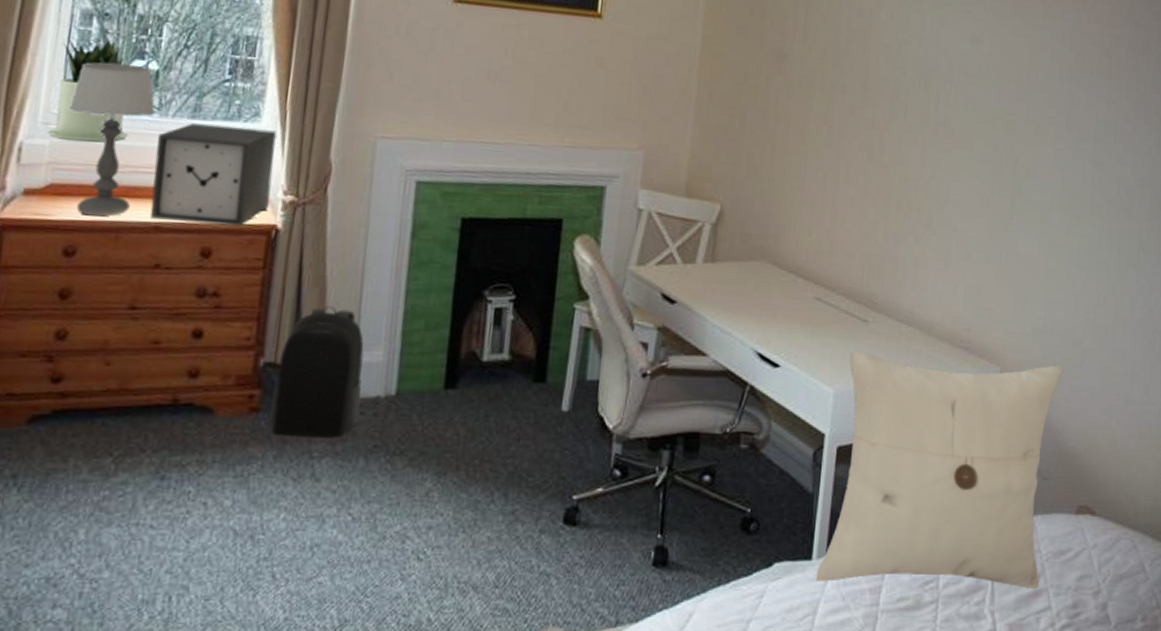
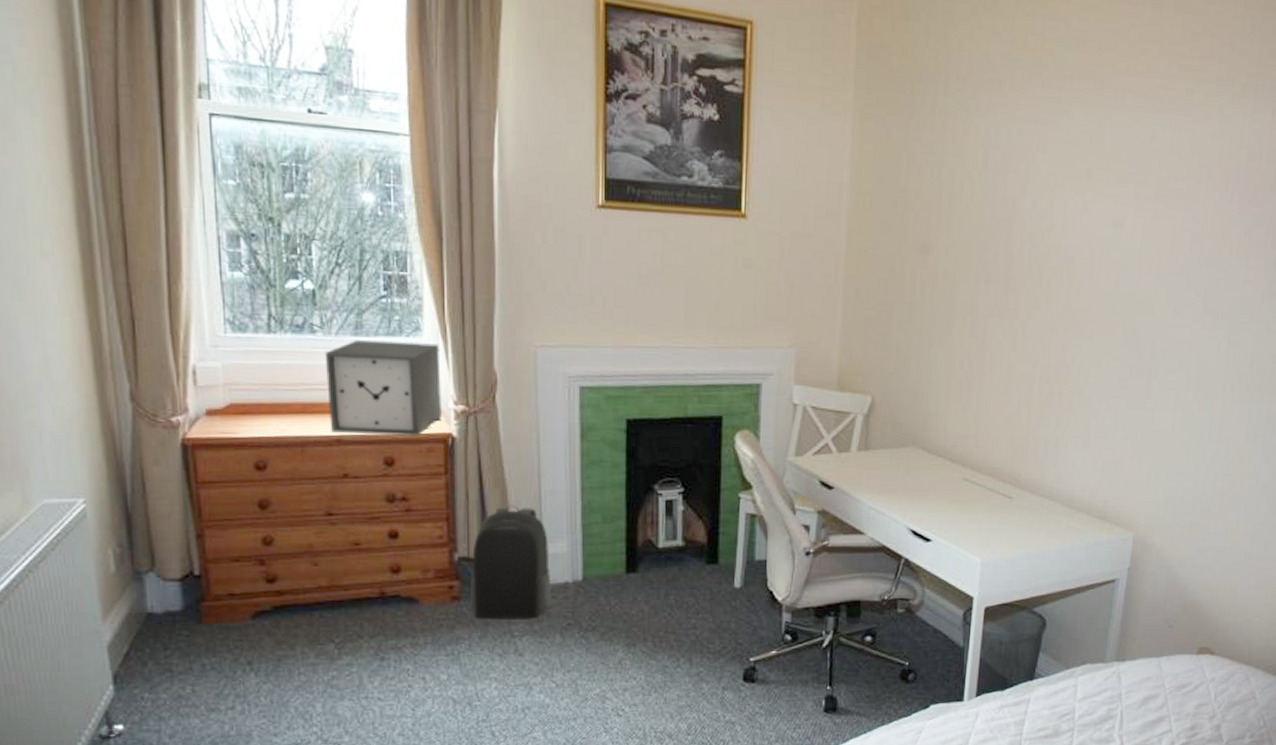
planter: present [46,37,128,144] -> none [214,260,296,364]
table lamp: present [69,62,156,217] -> none [234,283,319,433]
cushion: present [815,350,1064,590] -> none [967,524,1192,718]

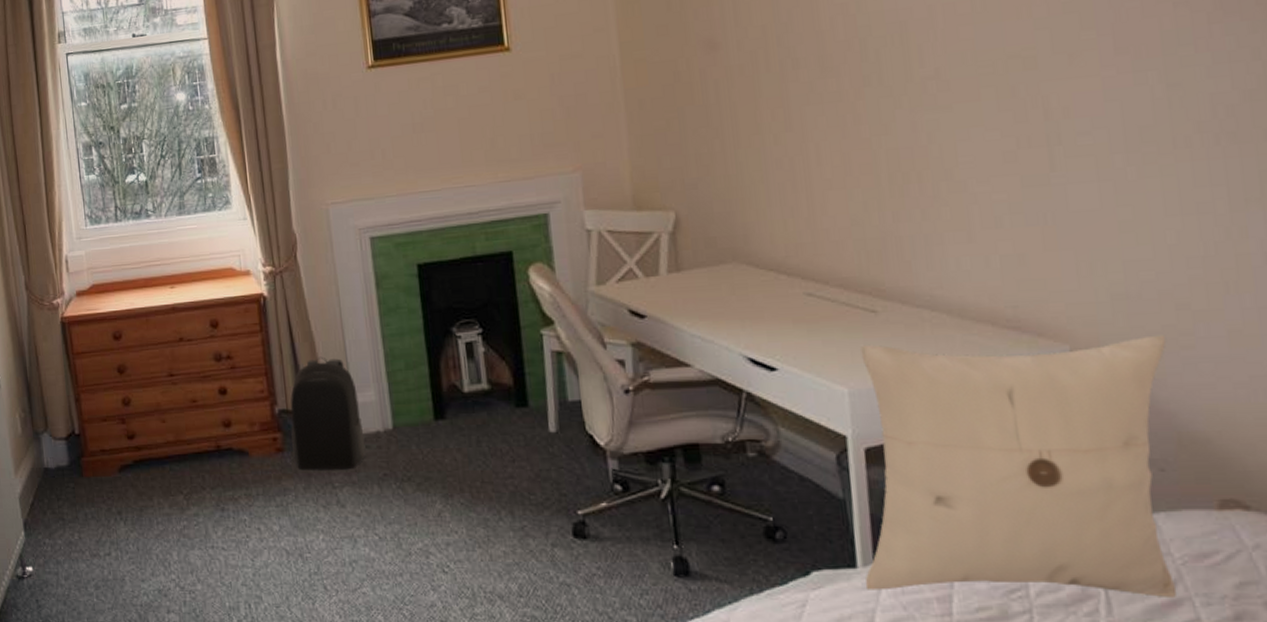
clock: present [324,340,441,436] -> none [158,213,253,302]
cushion: none [967,524,1192,718] -> present [860,335,1176,599]

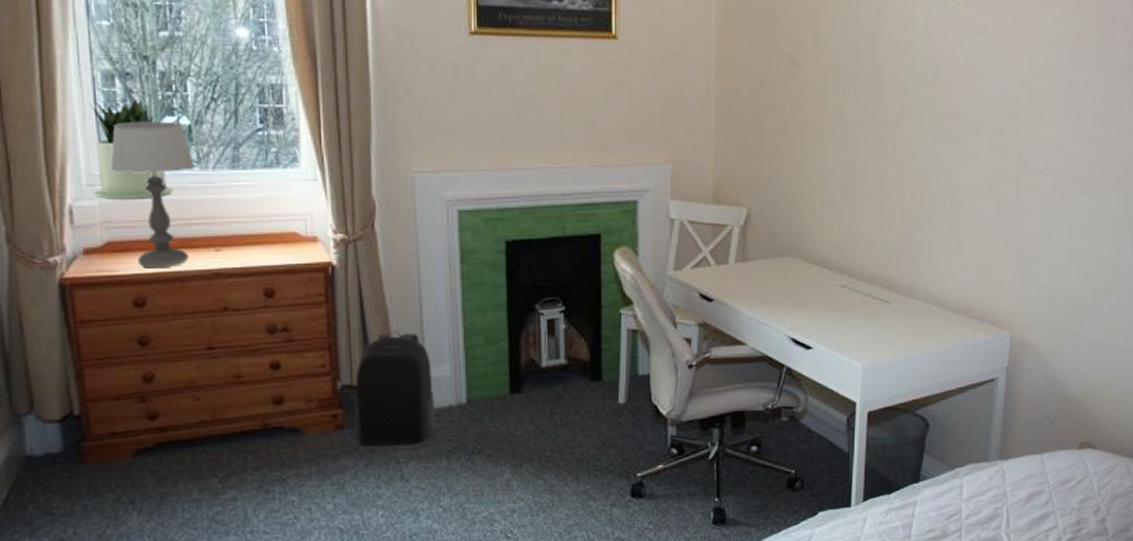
planter: none [76,163,137,250] -> present [89,99,173,201]
table lamp: none [92,179,152,306] -> present [110,121,195,269]
cushion: present [860,335,1176,599] -> none [855,325,1067,524]

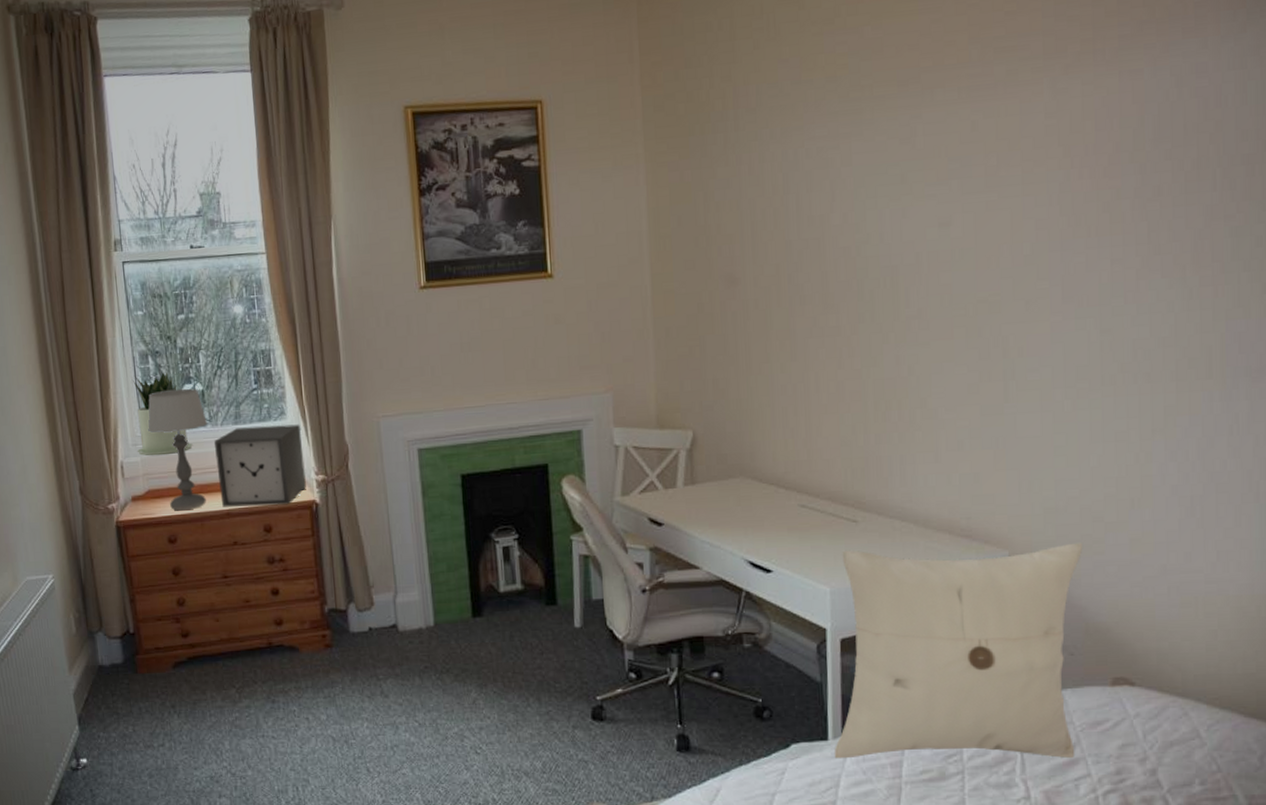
clock: none [202,174,321,267] -> present [213,424,306,507]
backpack: present [354,330,436,446] -> none [339,559,409,663]
cushion: none [855,325,1067,524] -> present [834,542,1084,759]

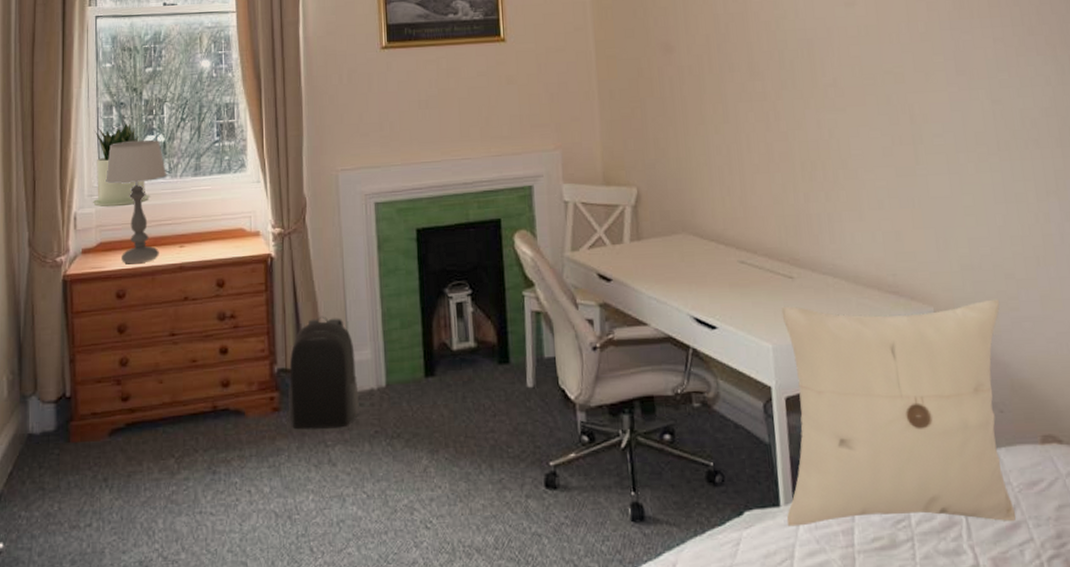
clock: present [213,424,306,507] -> none [171,177,262,261]
backpack: none [339,559,409,663] -> present [288,316,359,428]

